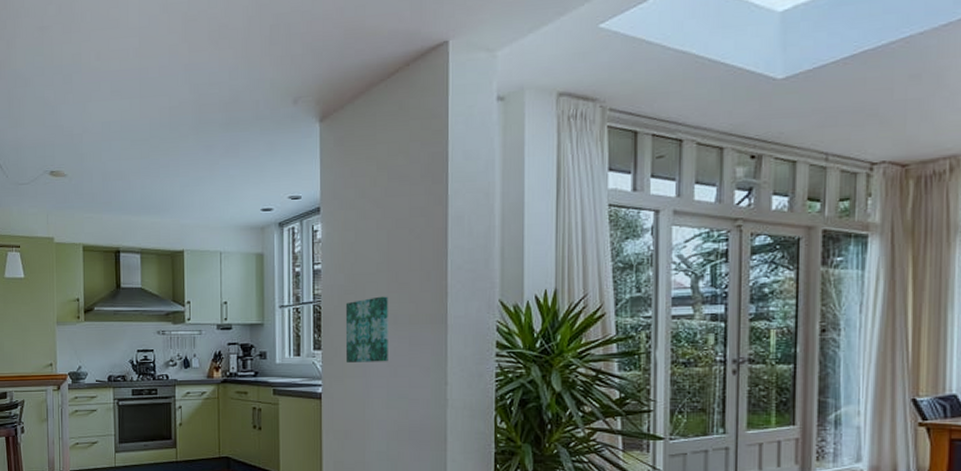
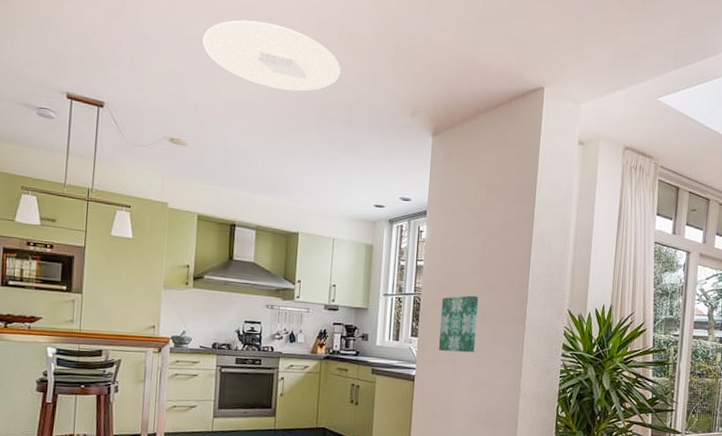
ceiling light: none [72,32,213,102] -> present [202,20,341,92]

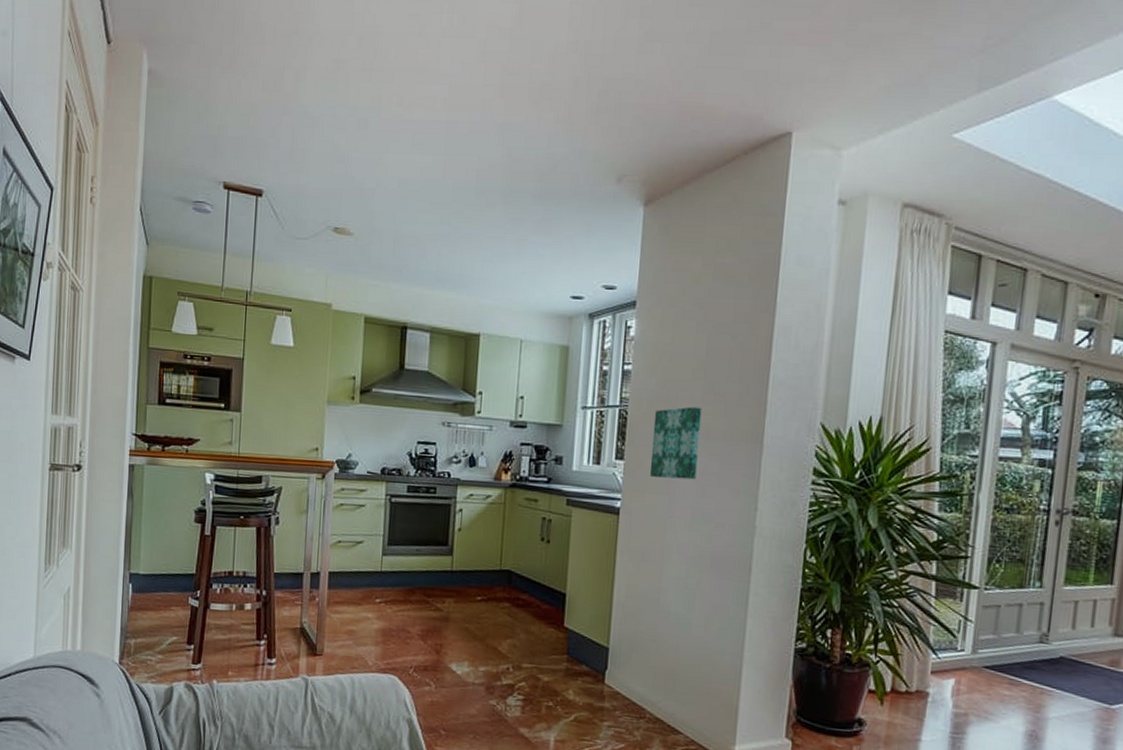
ceiling light: present [202,20,341,92] -> none [369,79,531,162]

